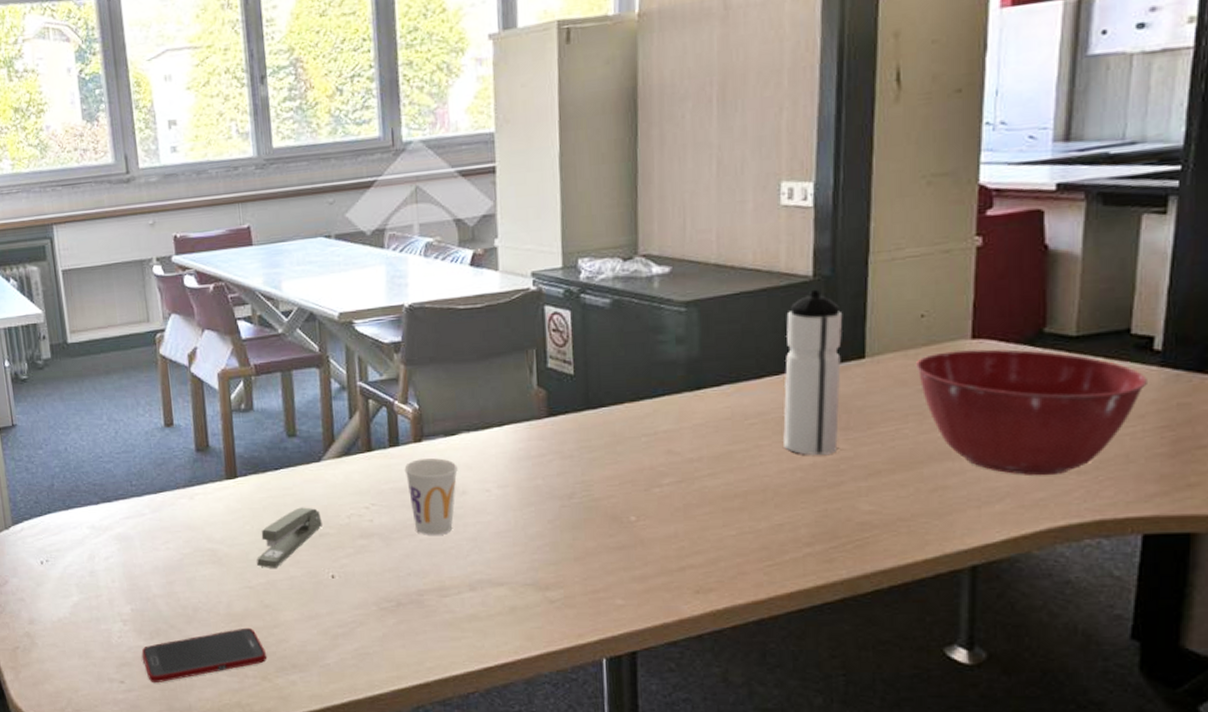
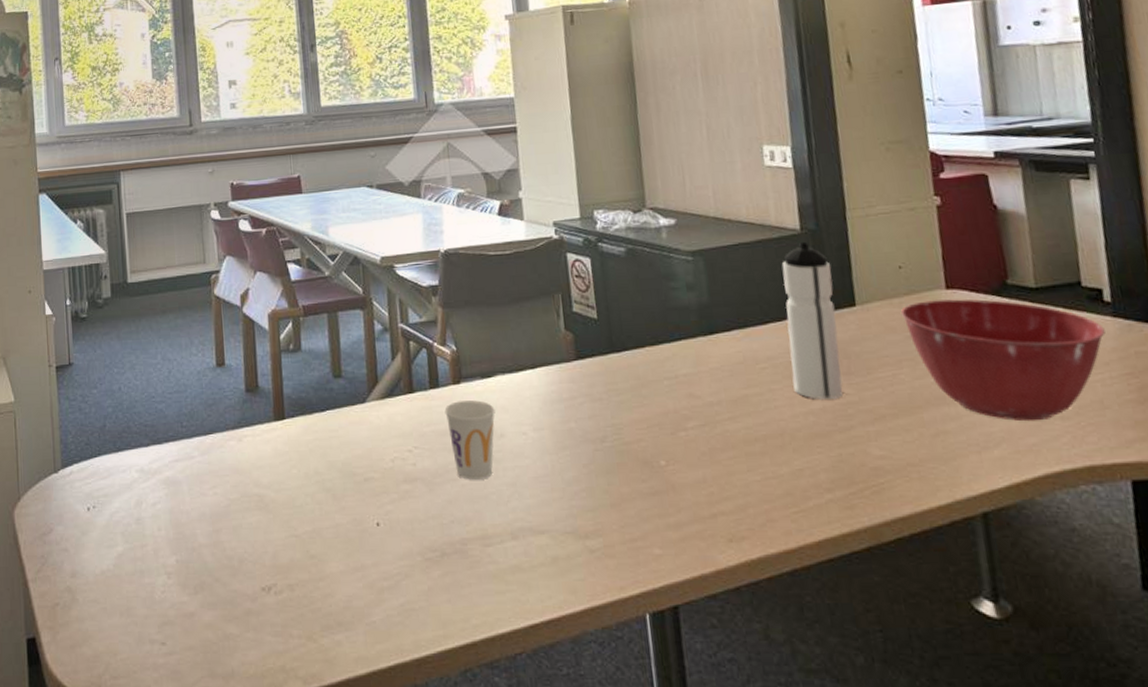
cell phone: present [141,627,268,683] -> none [184,580,313,645]
stapler: present [257,507,322,568] -> none [303,450,367,515]

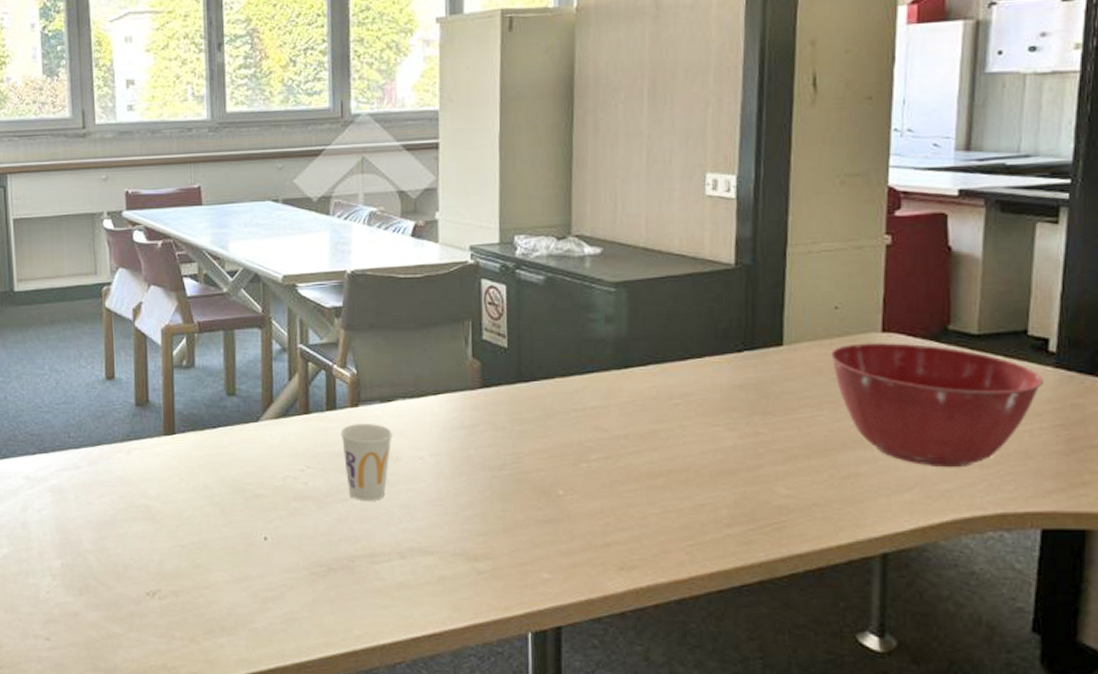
water bottle: present [782,241,843,399] -> none [705,277,763,437]

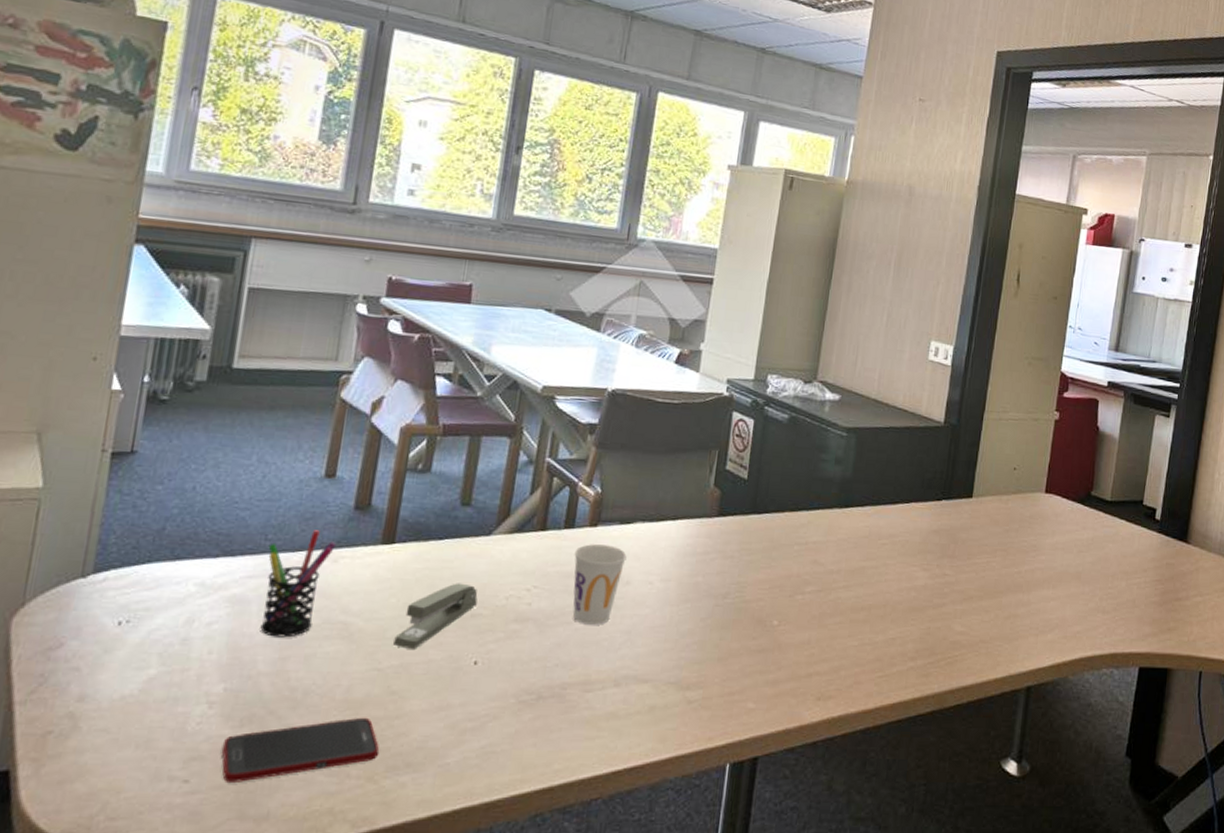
cell phone: none [69,587,196,642] -> present [221,717,380,784]
pen holder: none [72,426,127,520] -> present [260,530,337,638]
stapler: none [190,467,257,527] -> present [393,583,478,649]
mixing bowl: present [829,343,1043,468] -> none [1005,501,1150,613]

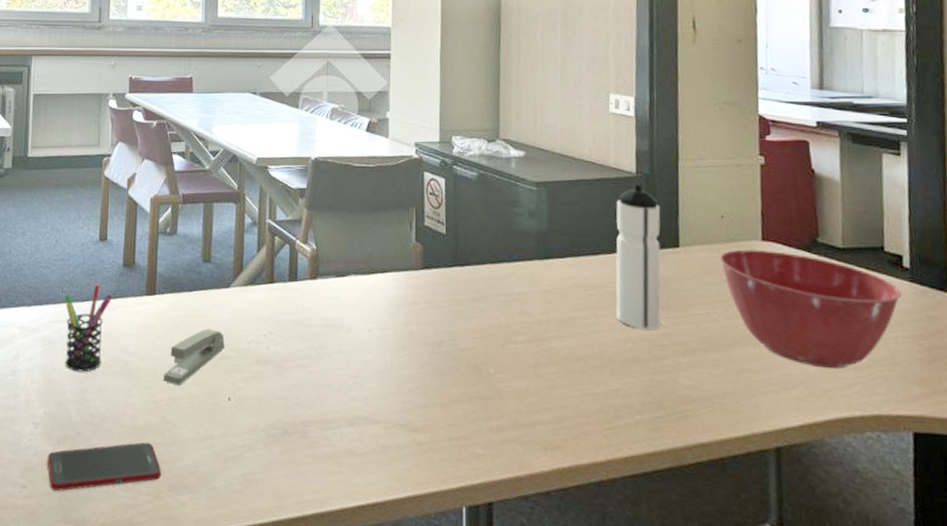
cup: present [572,544,627,625] -> none [300,295,345,369]
water bottle: none [905,434,961,578] -> present [616,184,661,329]
mixing bowl: none [1005,501,1150,613] -> present [719,249,902,369]

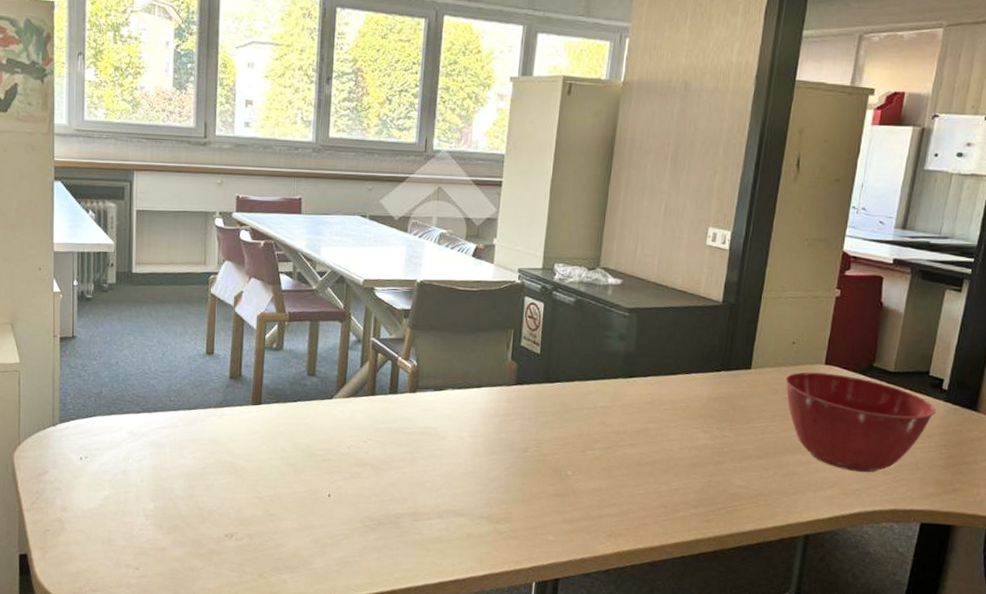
cell phone: present [46,442,162,492] -> none [158,531,266,572]
pen holder: present [64,284,113,372] -> none [172,394,220,472]
stapler: present [163,328,225,385] -> none [268,435,327,484]
water bottle: present [616,184,661,329] -> none [686,312,740,439]

